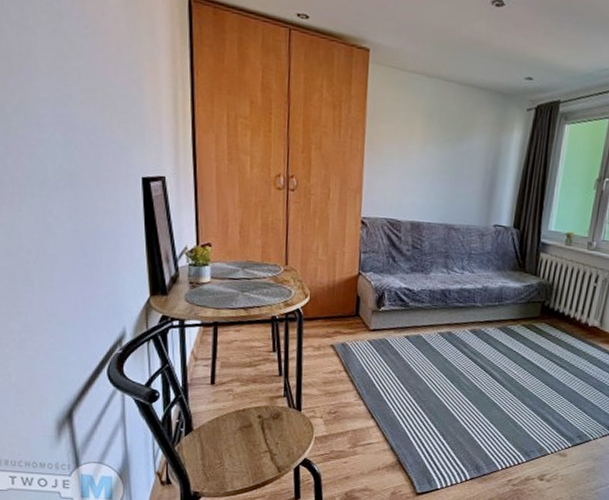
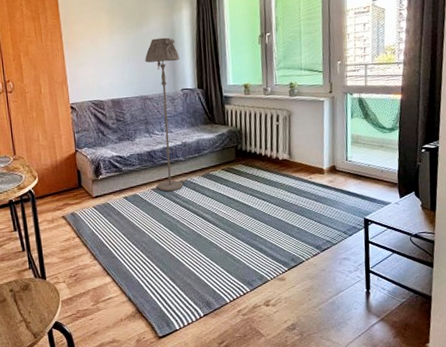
floor lamp: none [445,158,500,340] -> present [145,37,184,192]

